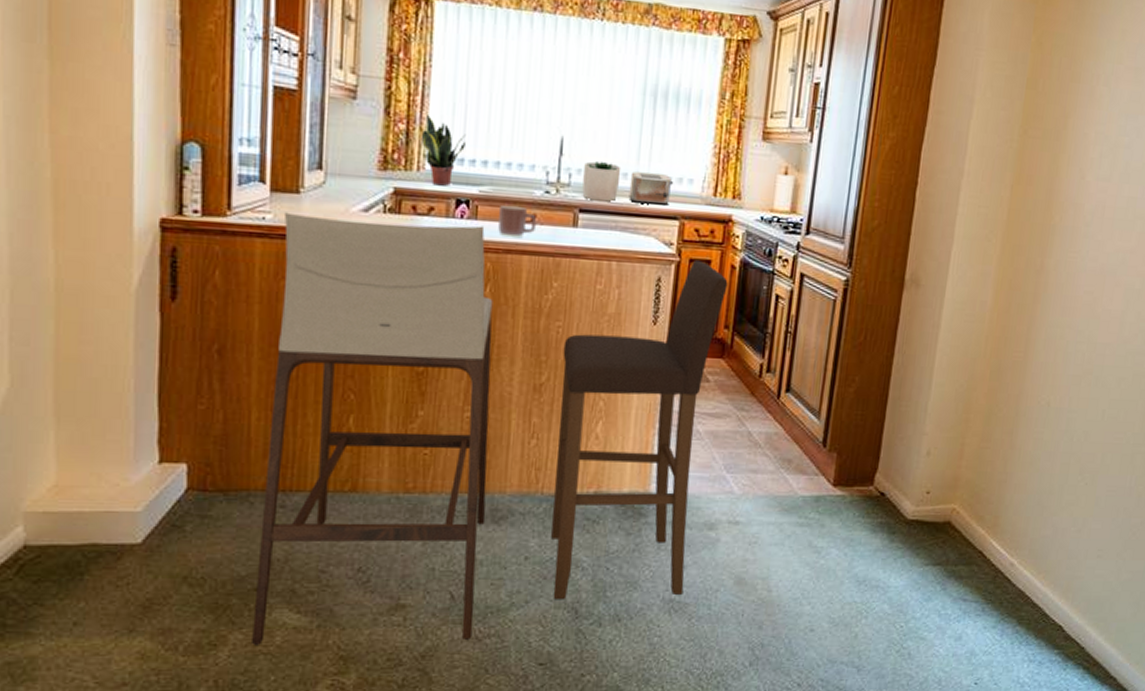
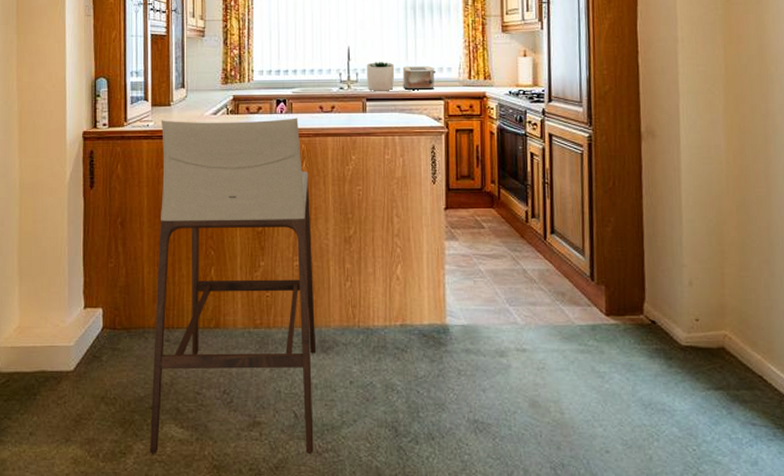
potted plant: present [420,115,466,186] -> none [249,42,280,91]
mug: present [498,205,536,239] -> none [307,100,335,125]
bar stool: present [551,260,728,599] -> none [364,130,489,419]

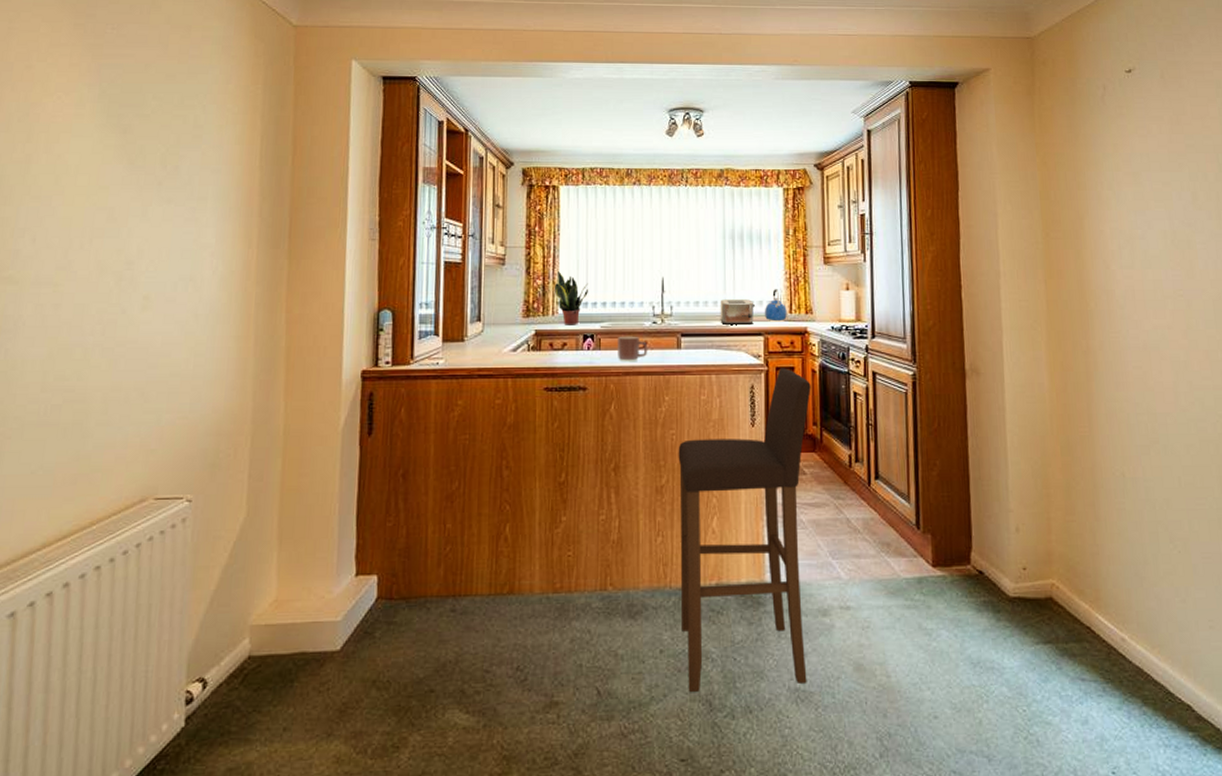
bar stool: present [150,118,317,454] -> none [428,355,623,746]
potted plant: none [249,42,280,91] -> present [554,271,588,325]
mug: none [307,100,335,125] -> present [617,336,647,362]
bar stool: none [364,130,489,419] -> present [678,368,811,692]
planter: present [367,62,395,91] -> none [682,294,712,326]
kettle: none [444,56,466,87] -> present [764,289,787,322]

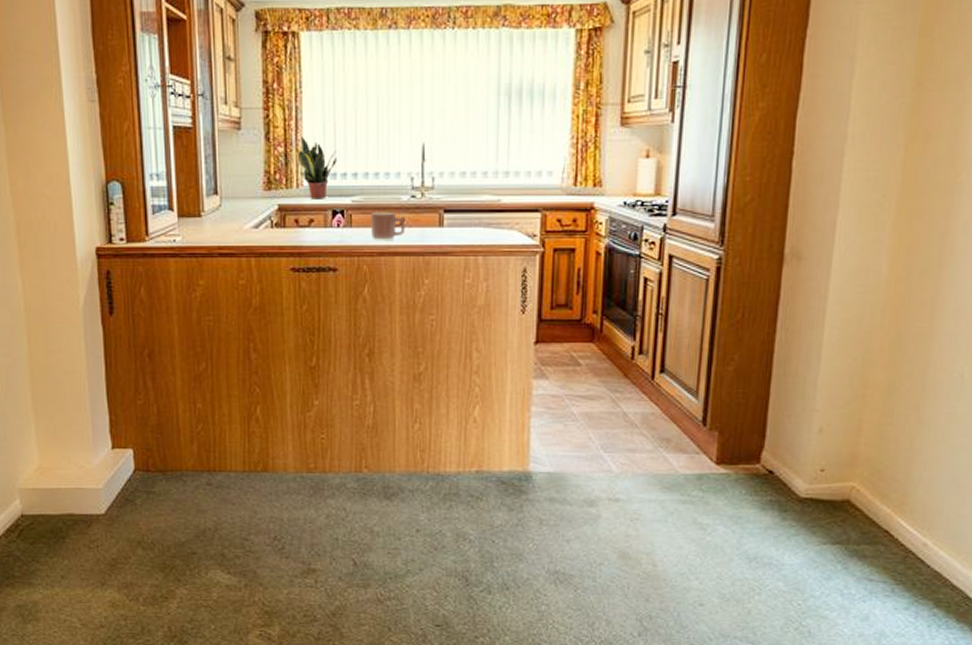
bar stool: present [678,368,811,692] -> none [438,249,594,568]
toaster: present [720,299,756,326] -> none [490,169,534,200]
kettle: present [764,289,787,322] -> none [543,157,571,196]

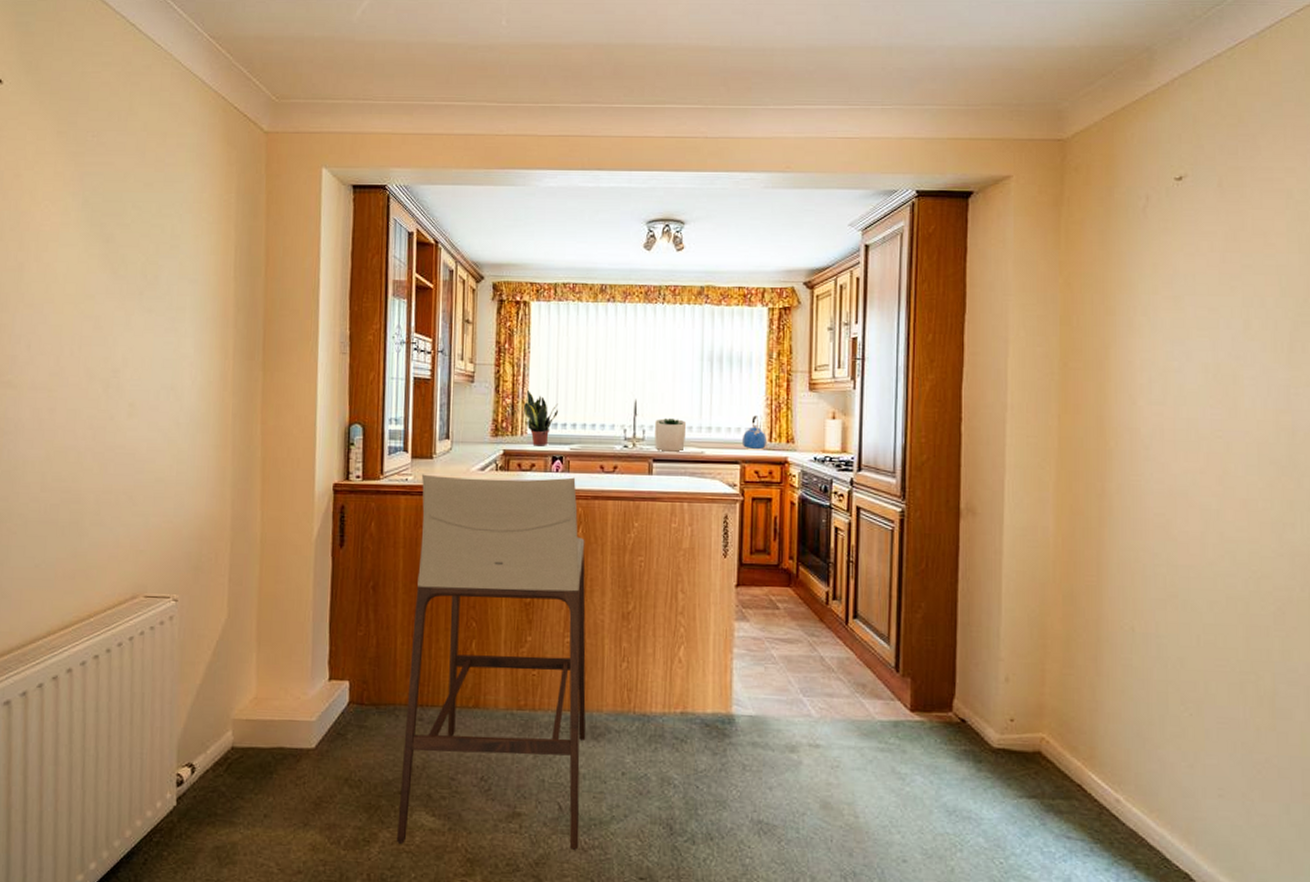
bar stool: none [190,232,379,601] -> present [397,474,586,850]
mug: present [370,211,404,241] -> none [586,459,617,486]
planter: none [446,164,481,201] -> present [655,418,687,452]
kettle: none [543,157,571,196] -> present [741,416,766,450]

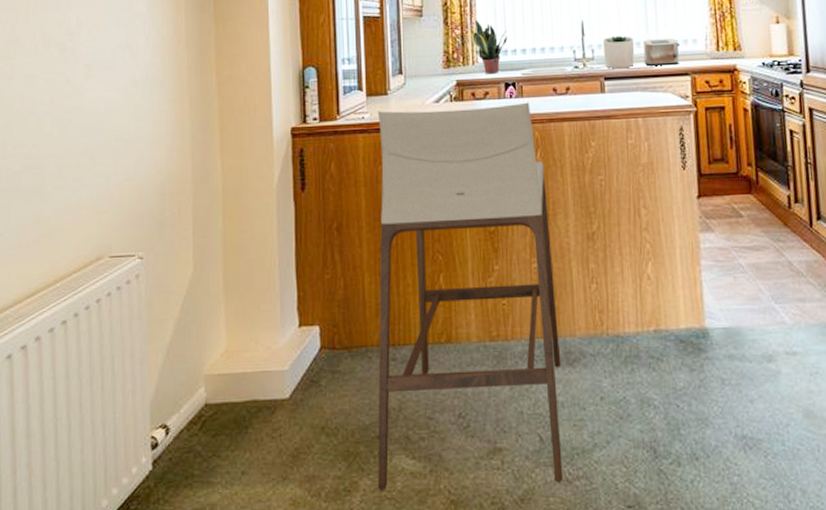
toaster: none [694,425,733,453] -> present [642,39,681,67]
kettle: present [741,416,766,450] -> none [689,26,714,60]

